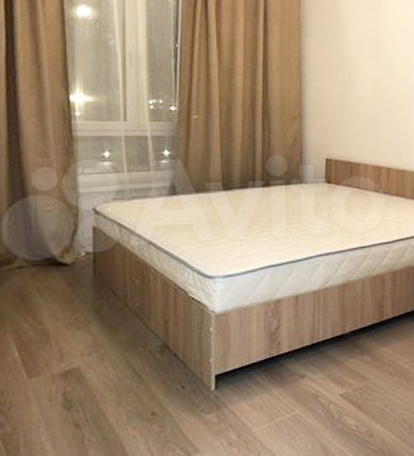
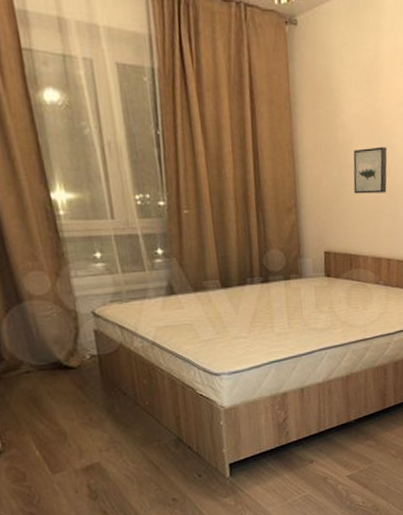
wall art: none [356,64,389,106] -> present [353,146,387,194]

